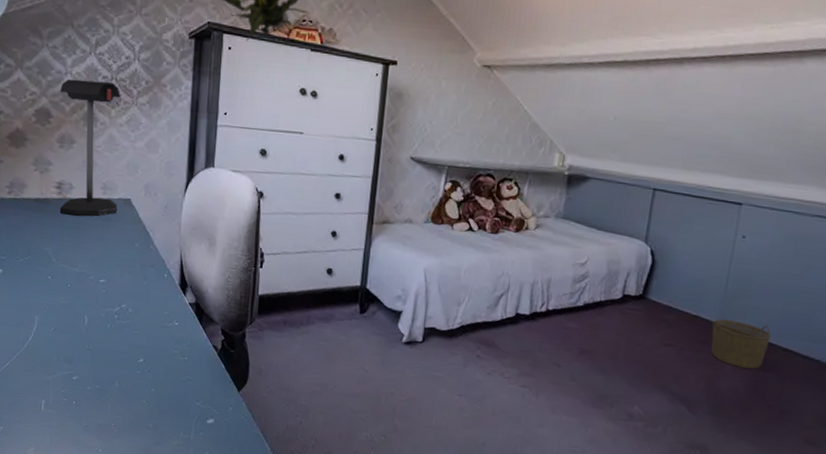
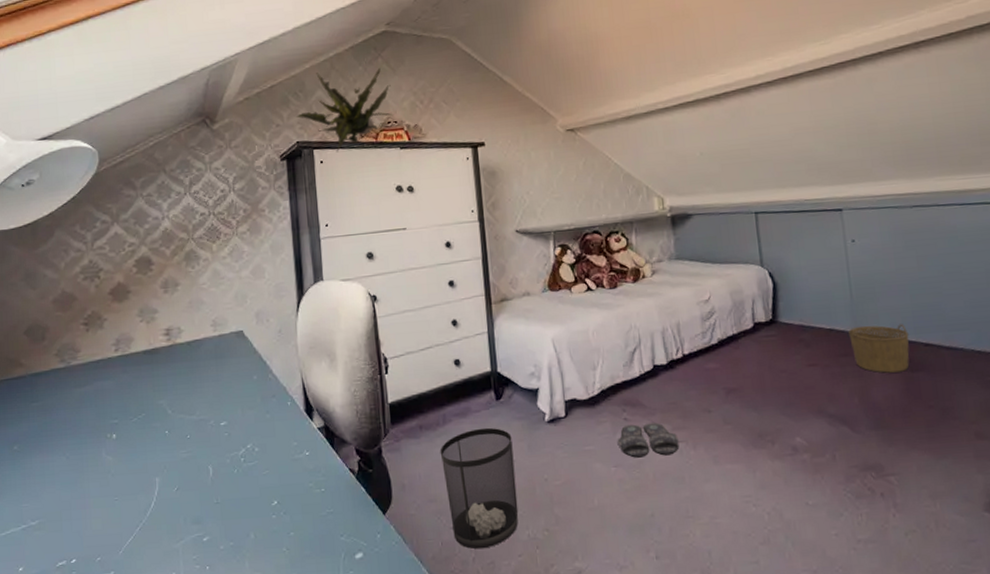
desk lamp: present [60,78,121,217] -> none [159,218,230,362]
waste bin: none [298,335,368,440] -> present [440,427,519,549]
slippers: none [465,361,524,396] -> present [617,422,680,458]

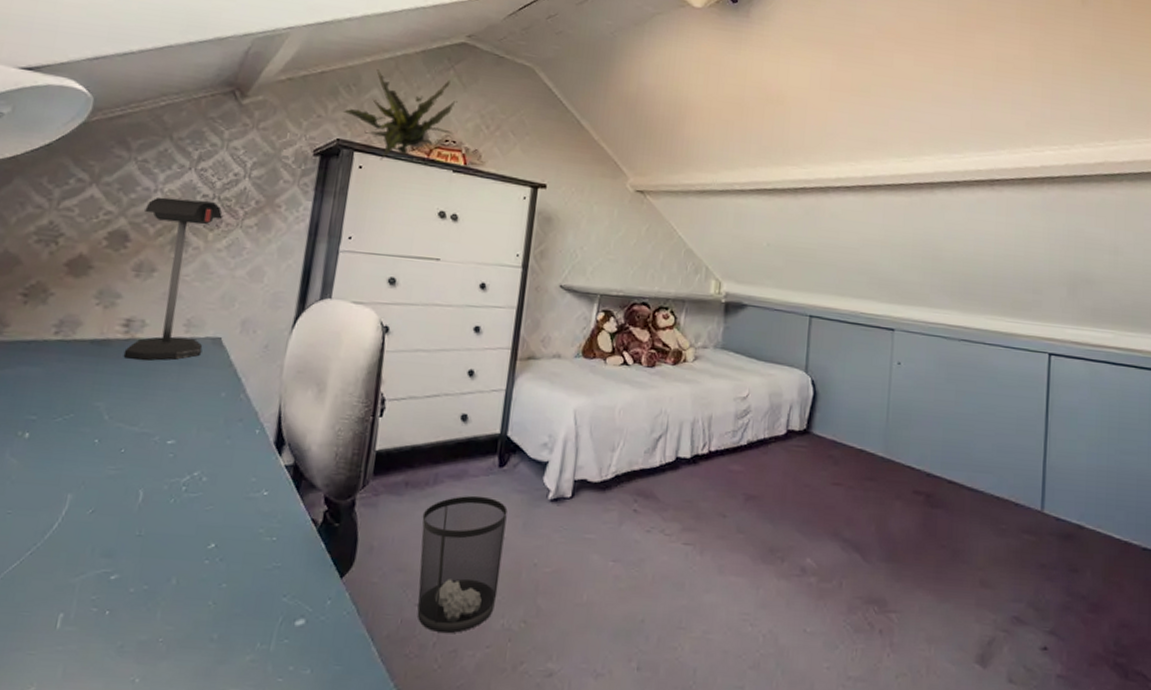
desk lamp: none [159,218,230,362] -> present [123,196,224,361]
slippers: present [617,422,680,458] -> none [621,517,687,557]
basket: present [848,324,910,373] -> none [878,452,935,506]

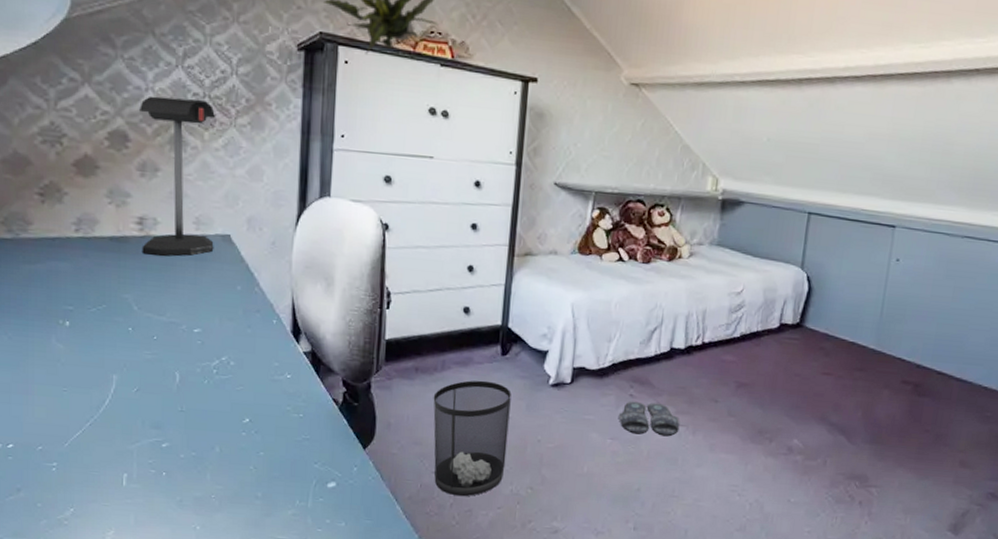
slippers: none [621,517,687,557] -> present [618,401,680,437]

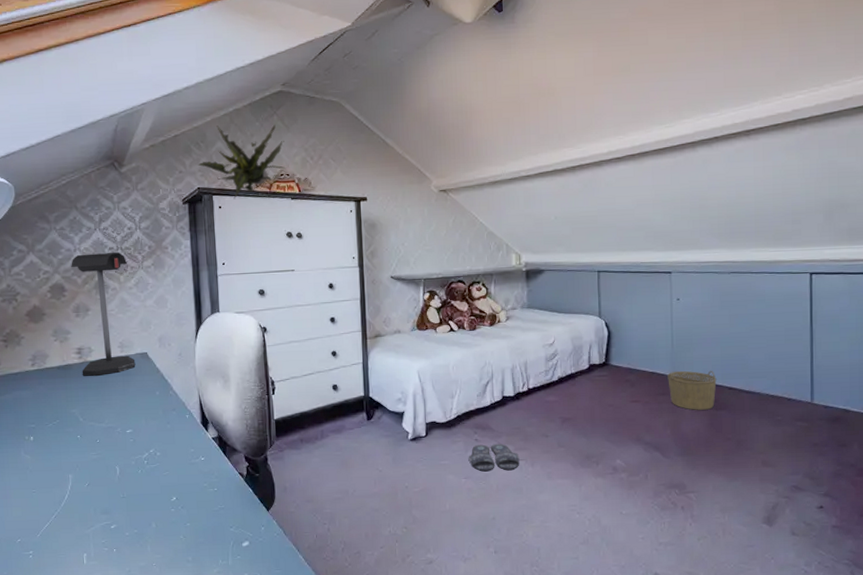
waste bin: present [433,380,512,497] -> none [317,442,382,542]
basket: none [868,344,926,395] -> present [667,370,717,410]

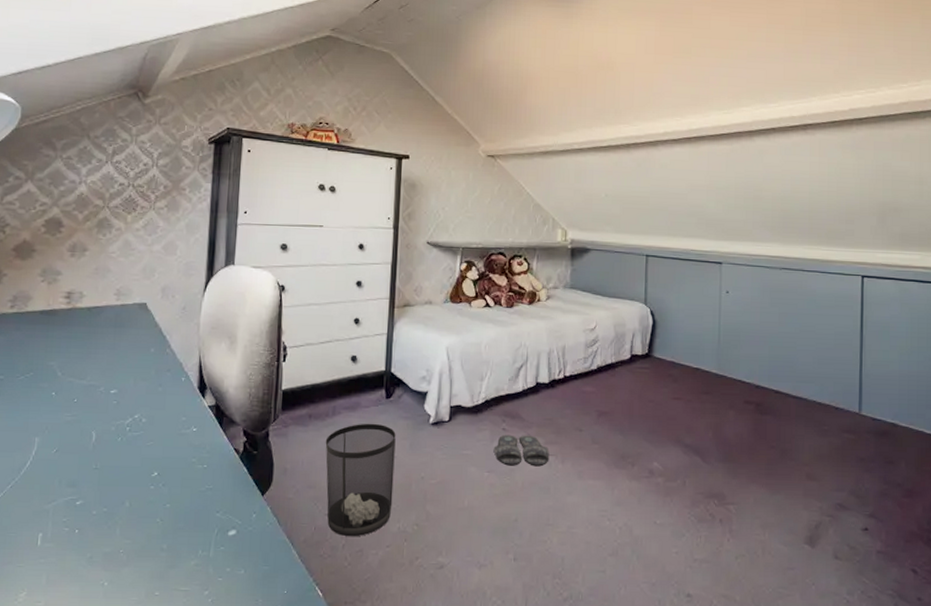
desk lamp: present [71,252,136,377] -> none [68,187,138,326]
plant: present [198,124,286,200] -> none [231,65,327,144]
waste bin: none [317,442,382,542] -> present [325,423,396,537]
basket: present [667,370,717,410] -> none [712,368,763,413]

